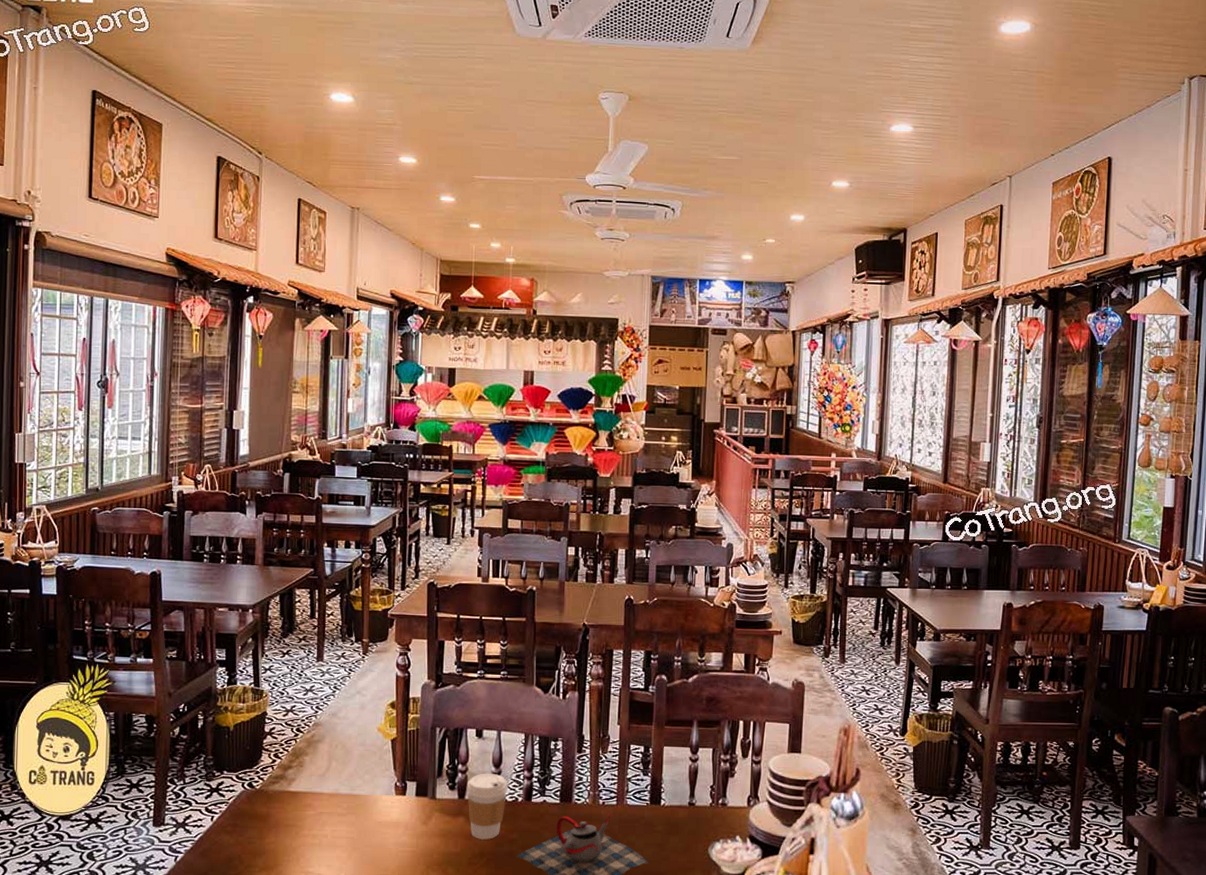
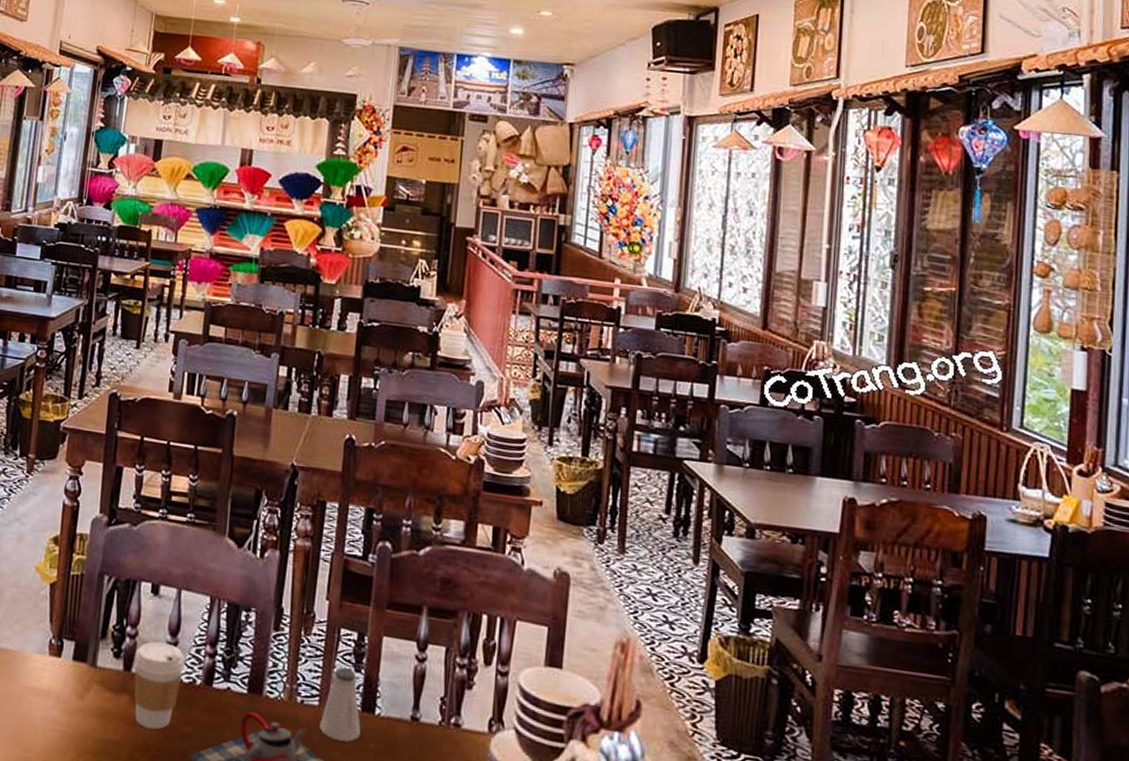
saltshaker: none [618,773,650,829] -> present [319,666,361,742]

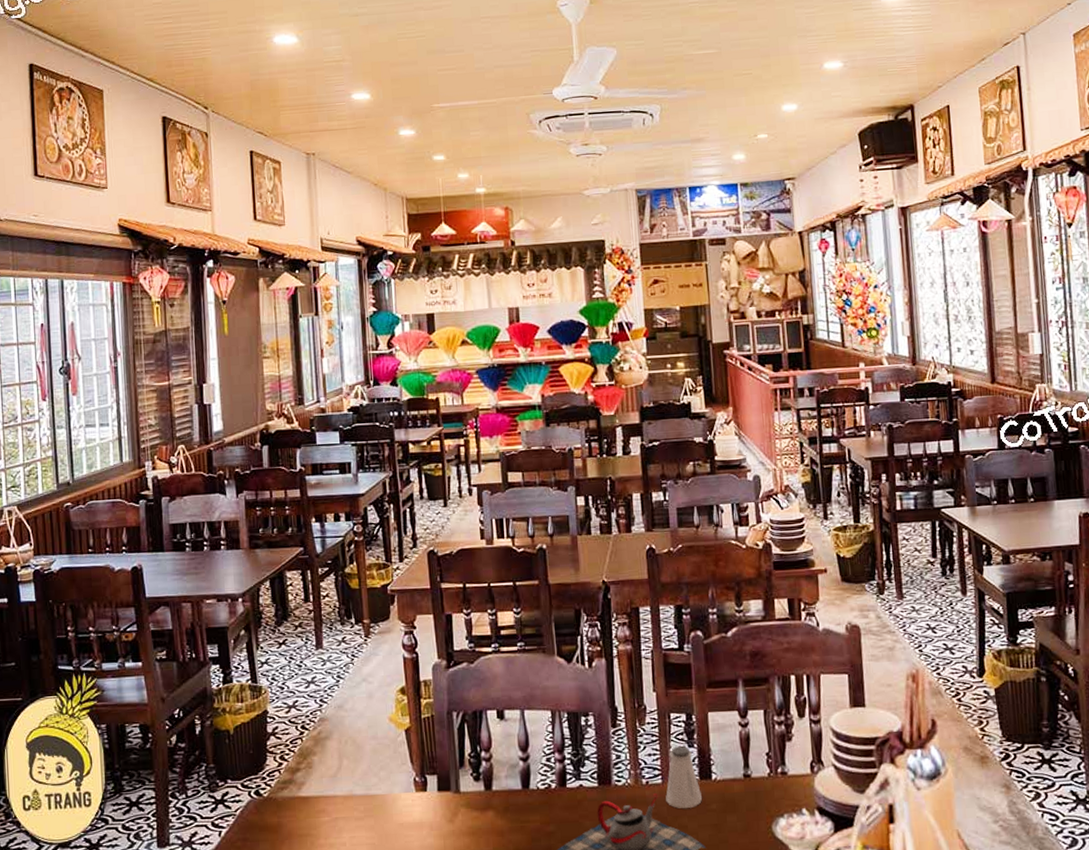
coffee cup: present [134,641,184,730] -> none [492,758,538,835]

